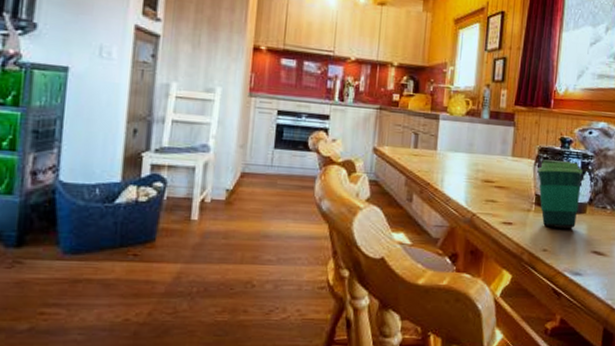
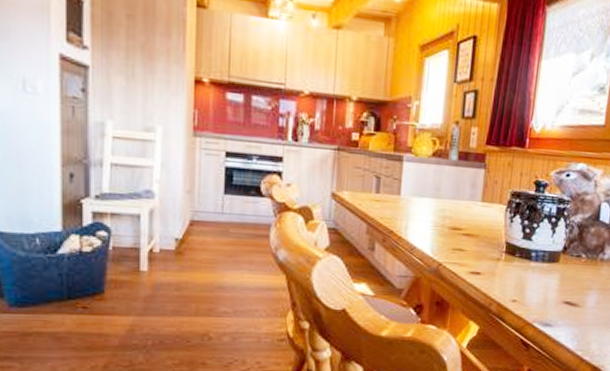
cup: present [537,160,583,229] -> none [509,205,558,279]

